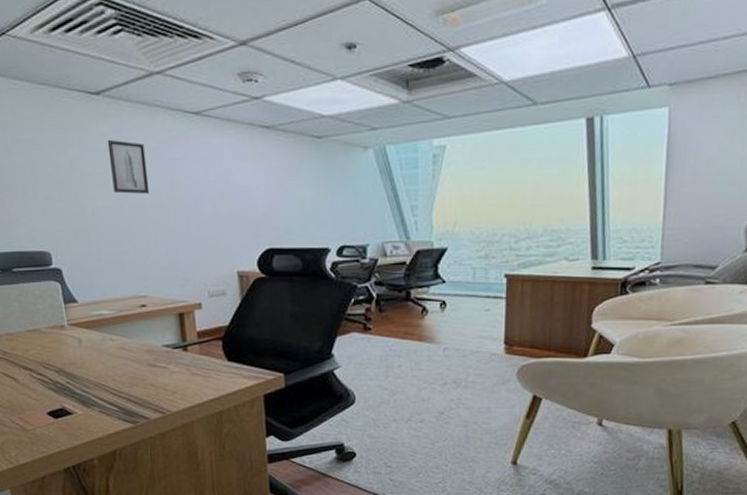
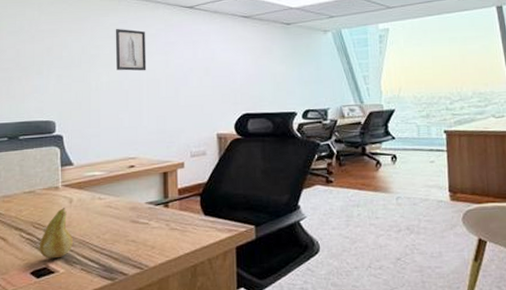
fruit: none [52,348,88,400] -> present [39,208,73,259]

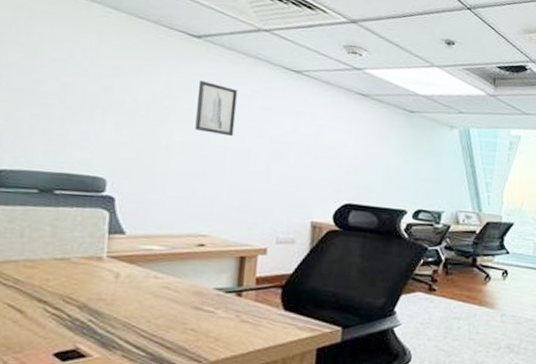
fruit: present [39,208,73,259] -> none [68,283,115,341]

